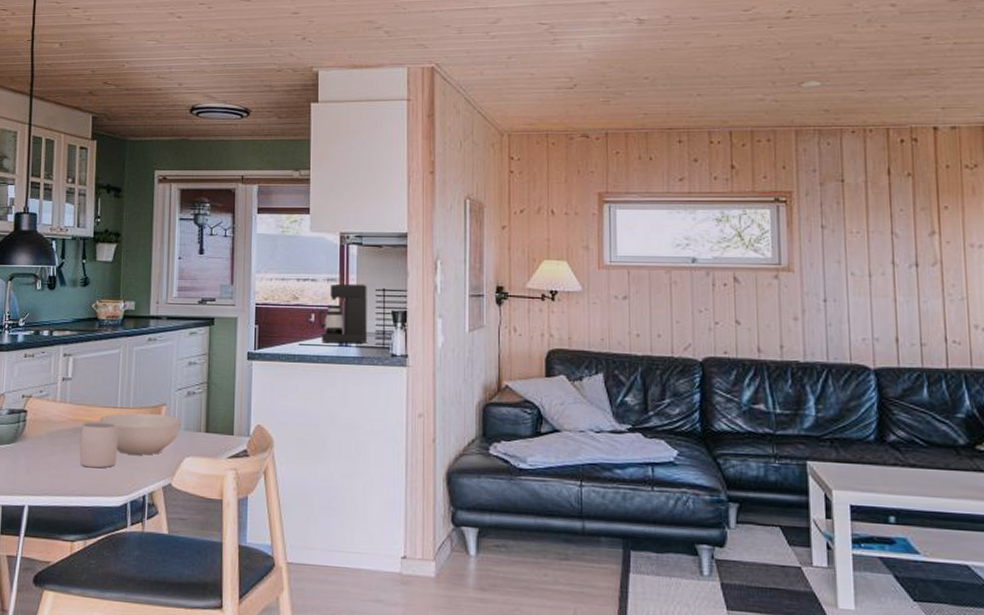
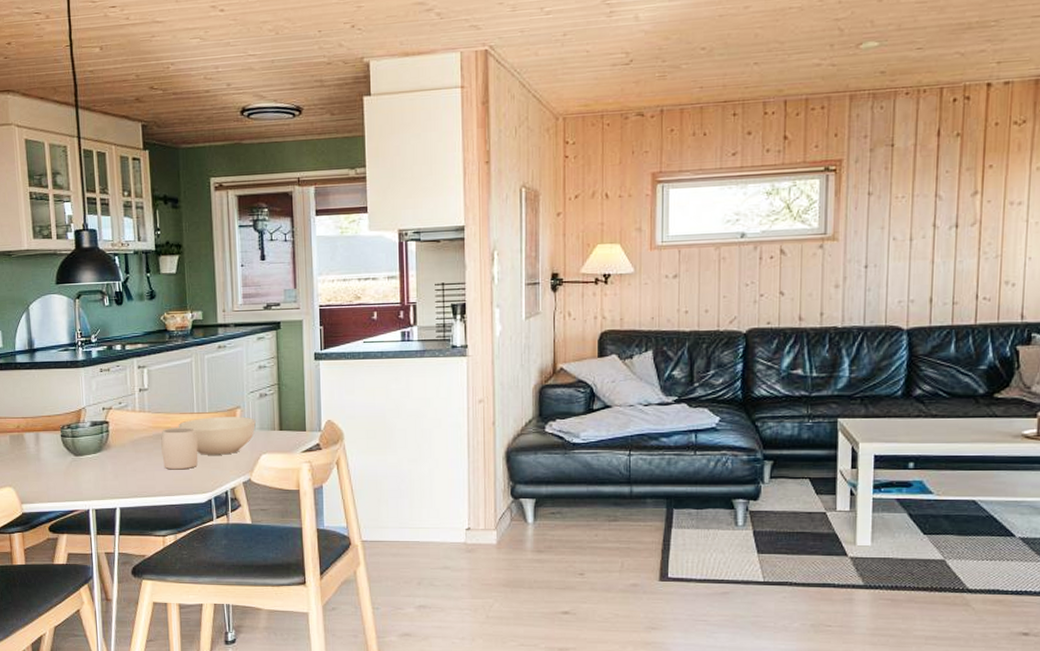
coffee maker: present [318,283,367,344] -> none [380,279,428,339]

